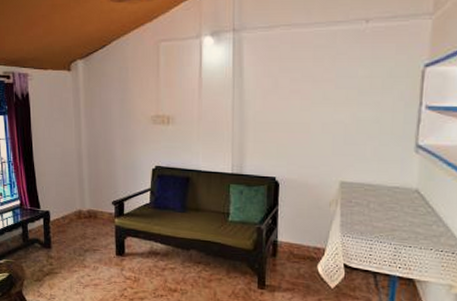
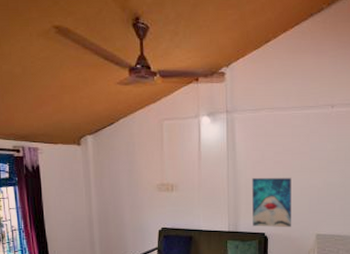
wall art: none [261,109,311,173] -> present [251,177,291,228]

